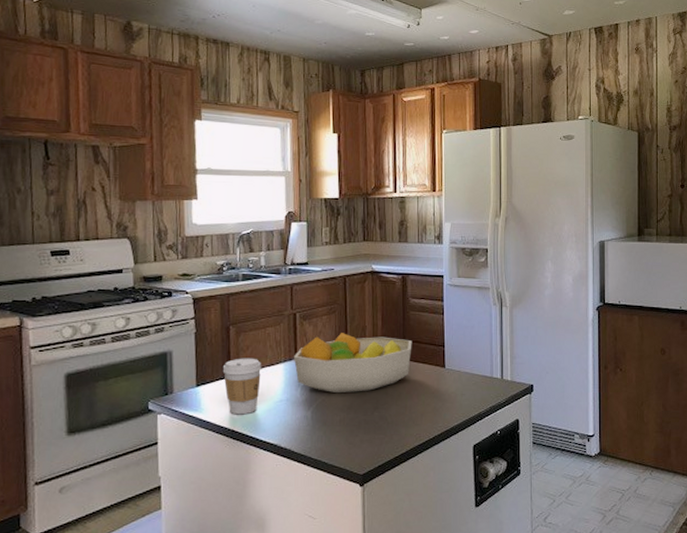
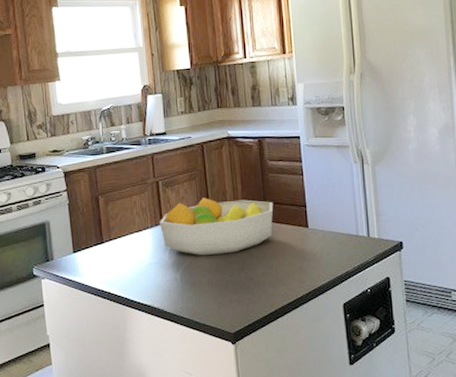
coffee cup: present [222,358,262,415] -> none [95,225,131,278]

